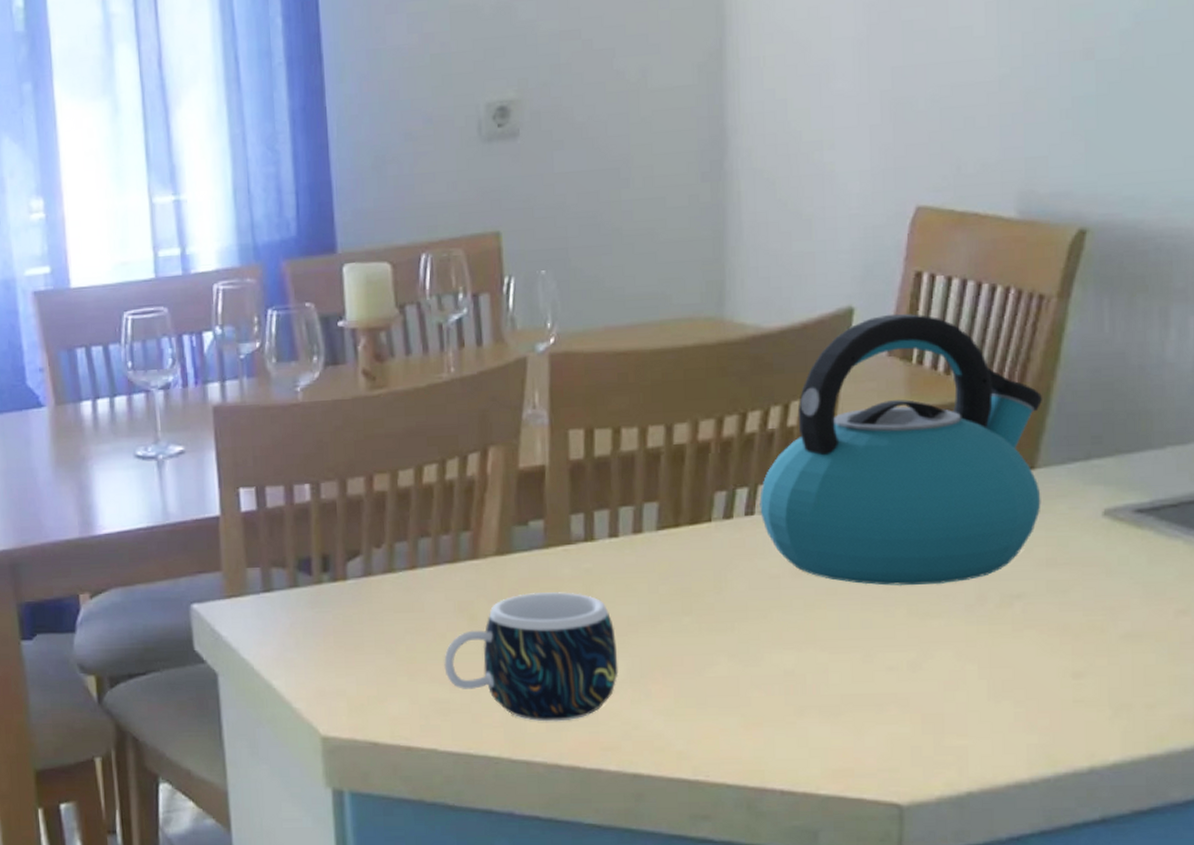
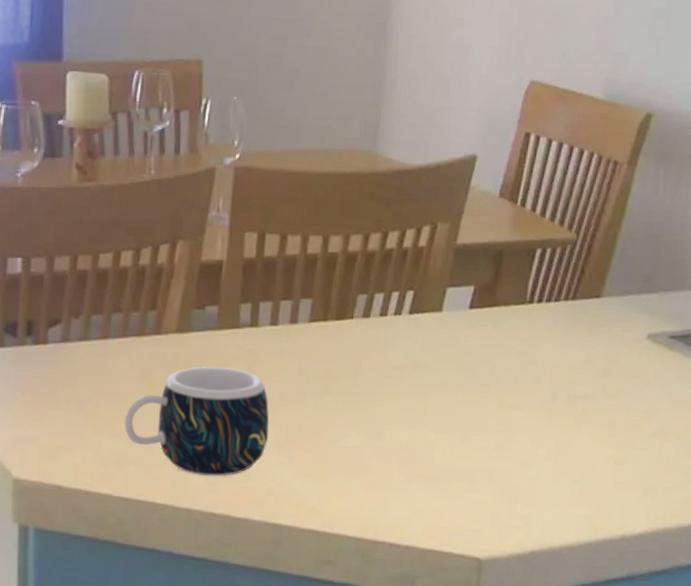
kettle: present [759,313,1042,586] -> none [392,164,610,384]

